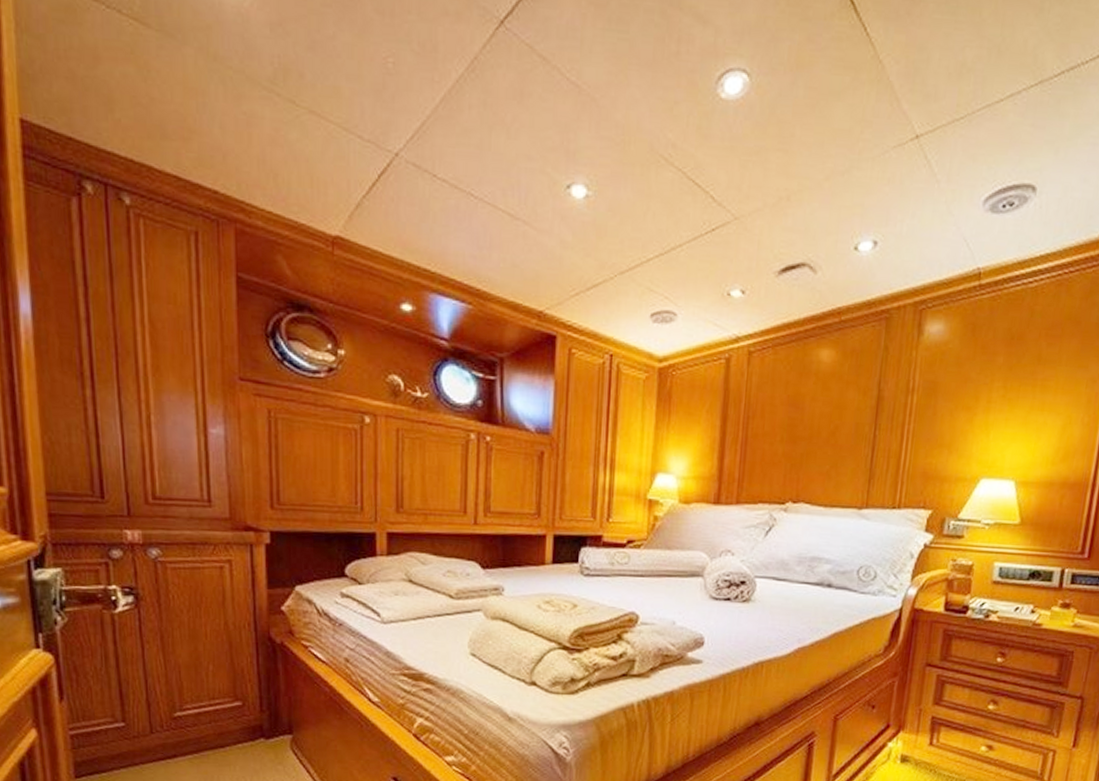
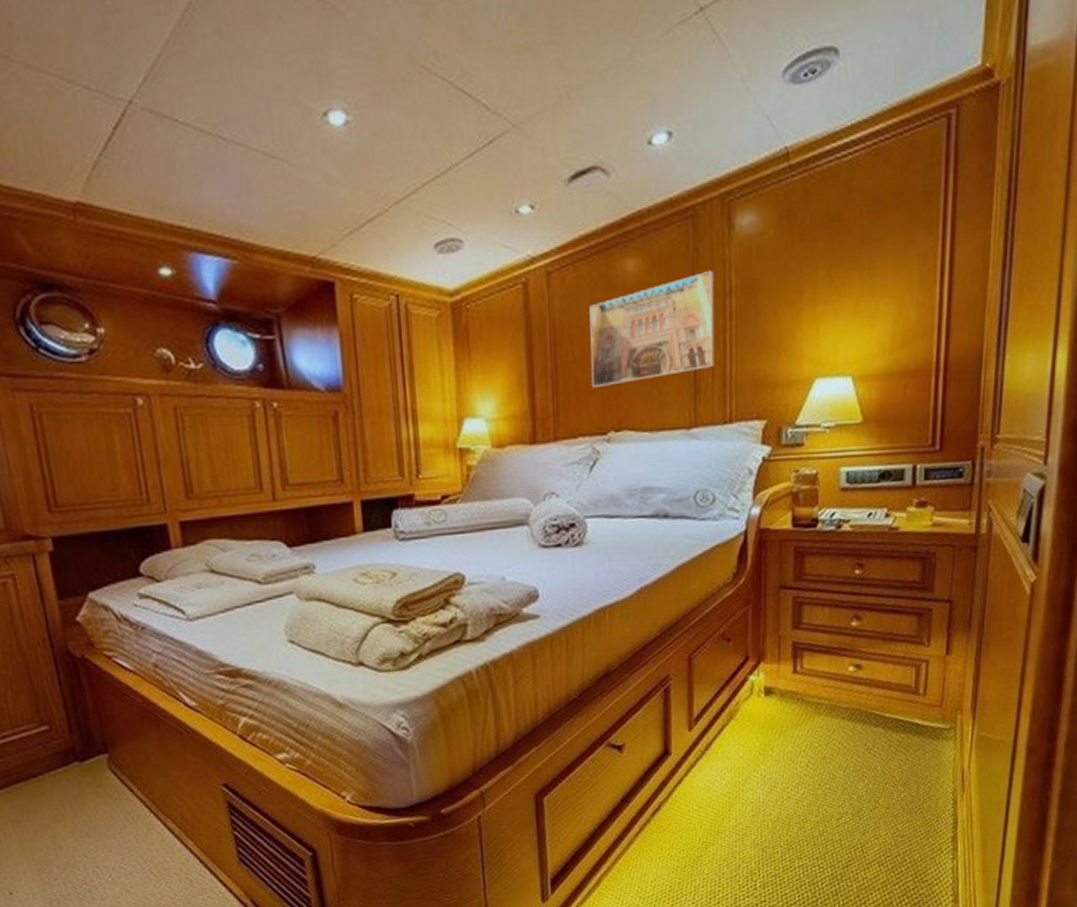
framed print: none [777,368,900,462] -> present [589,270,714,388]

